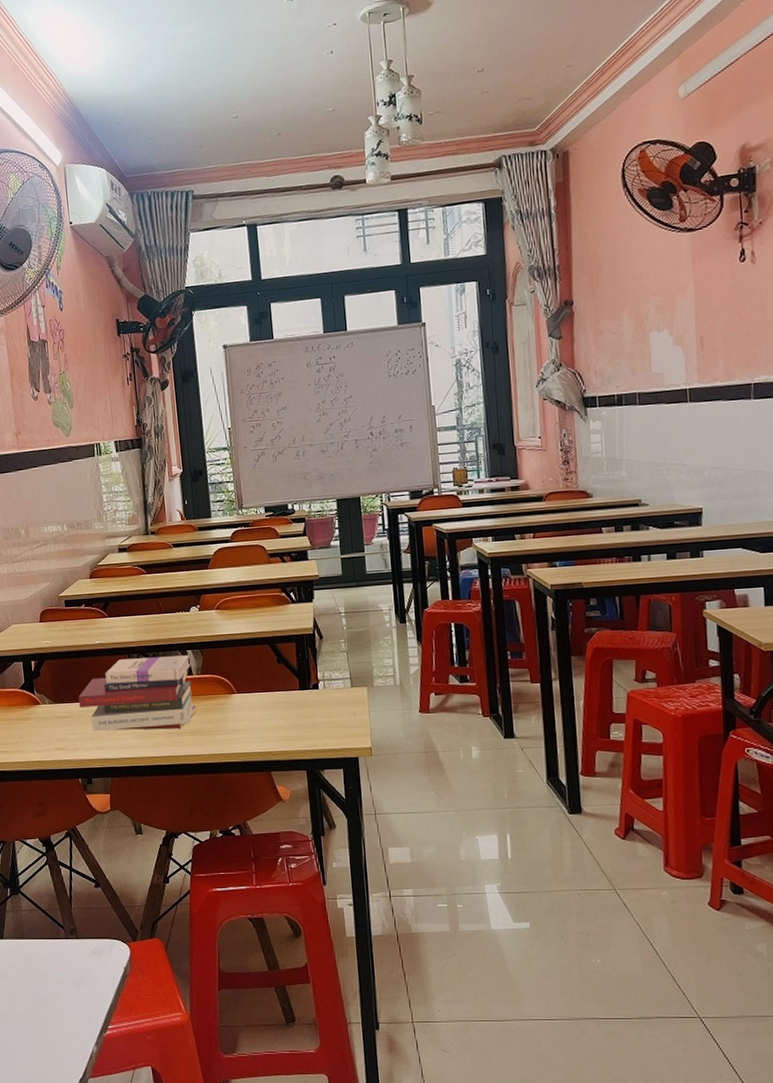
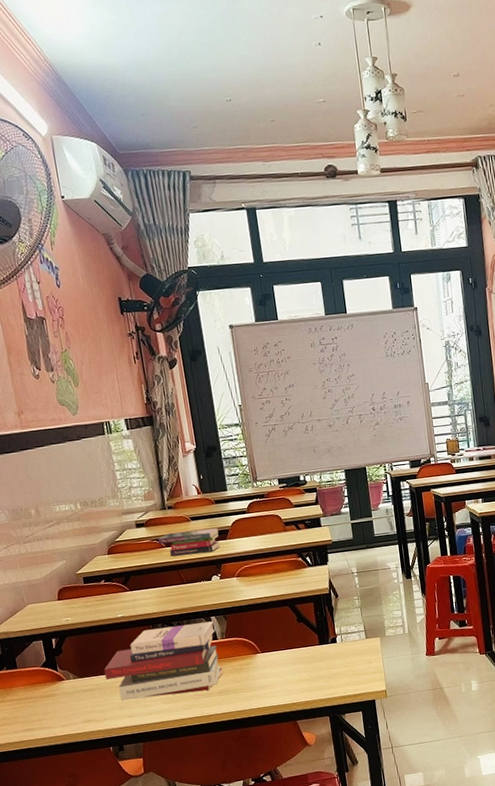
books: none [139,557,201,584] -> present [158,528,221,557]

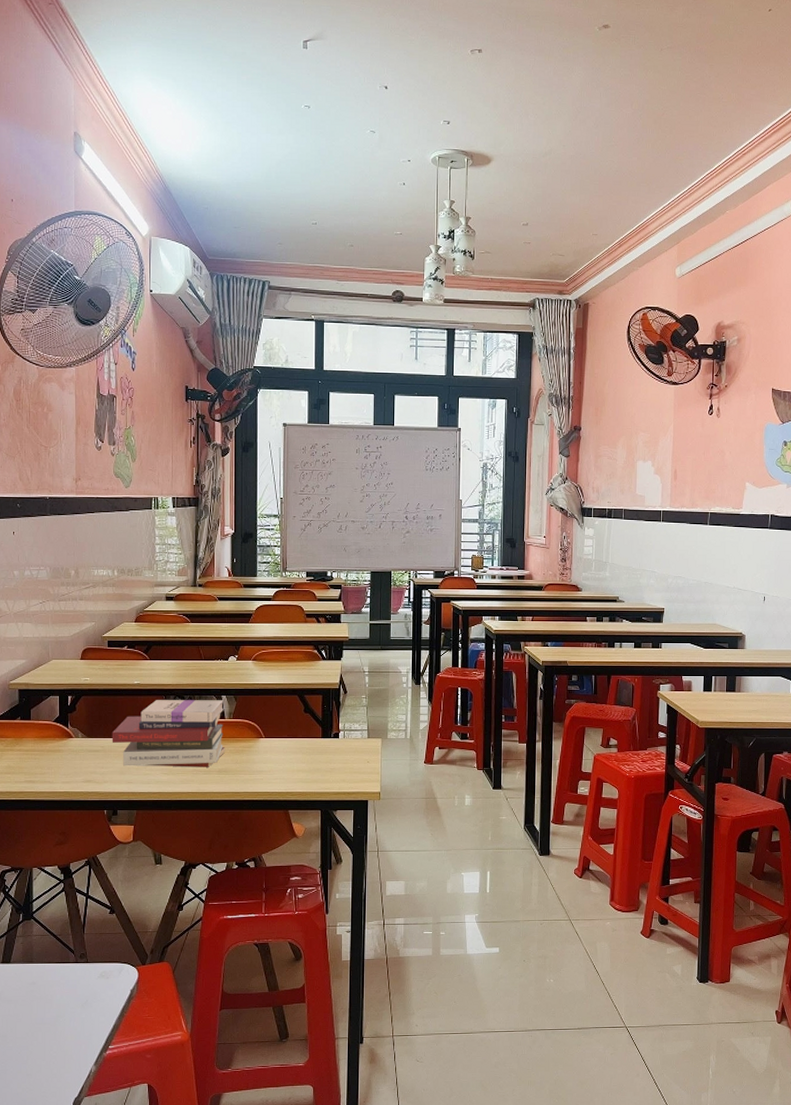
books: present [158,528,221,557] -> none [184,609,242,634]

